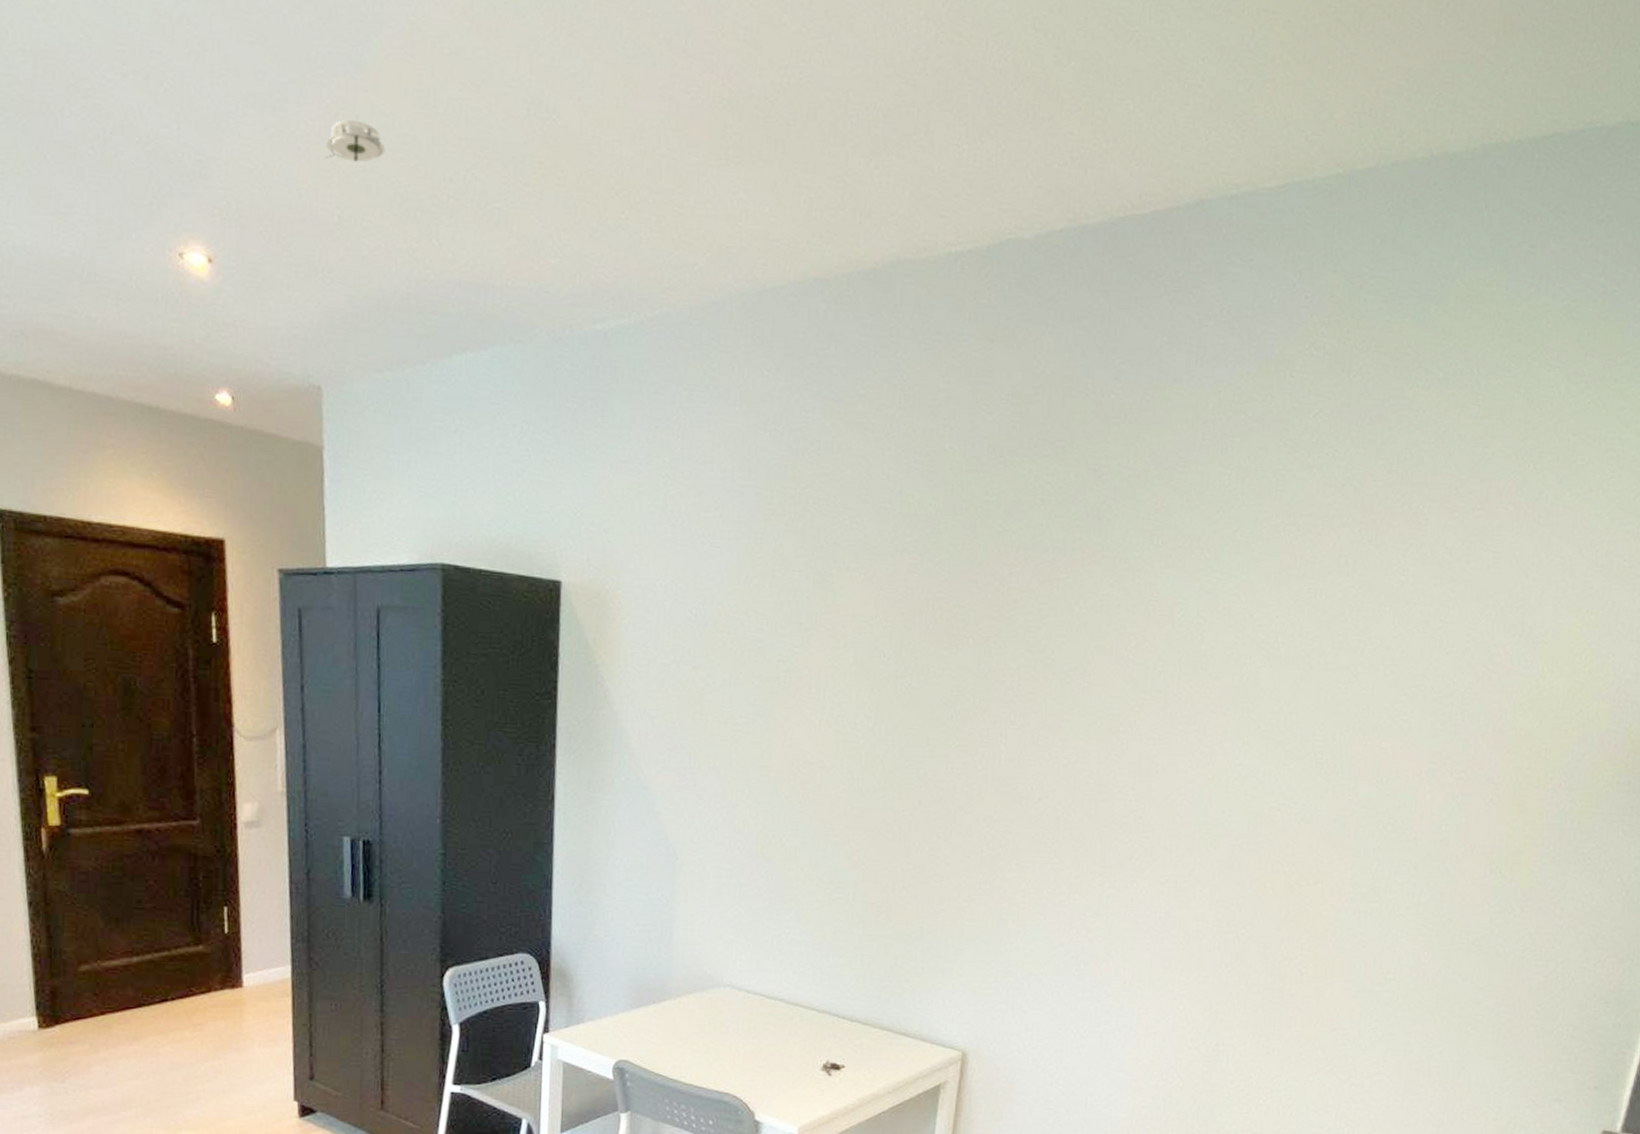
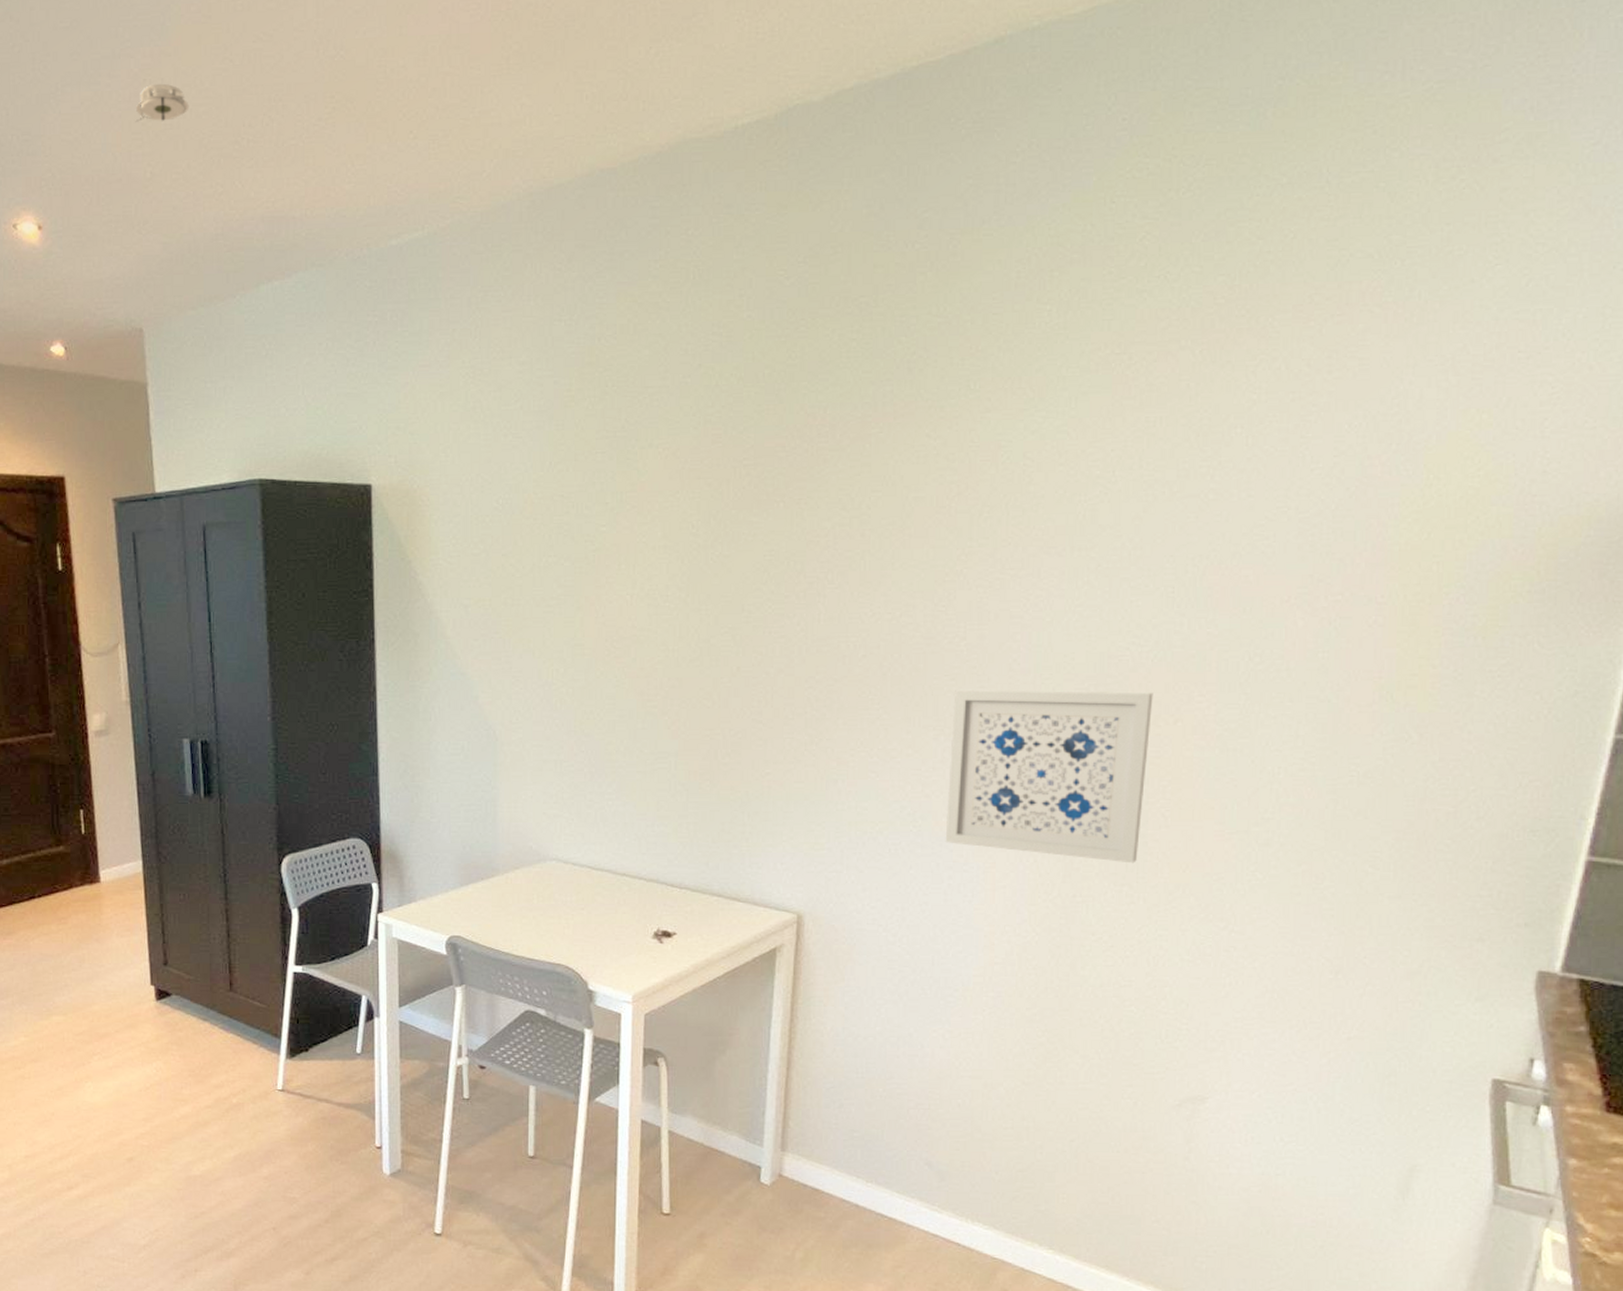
wall art: none [1104,838,1299,1016] -> present [945,689,1153,863]

